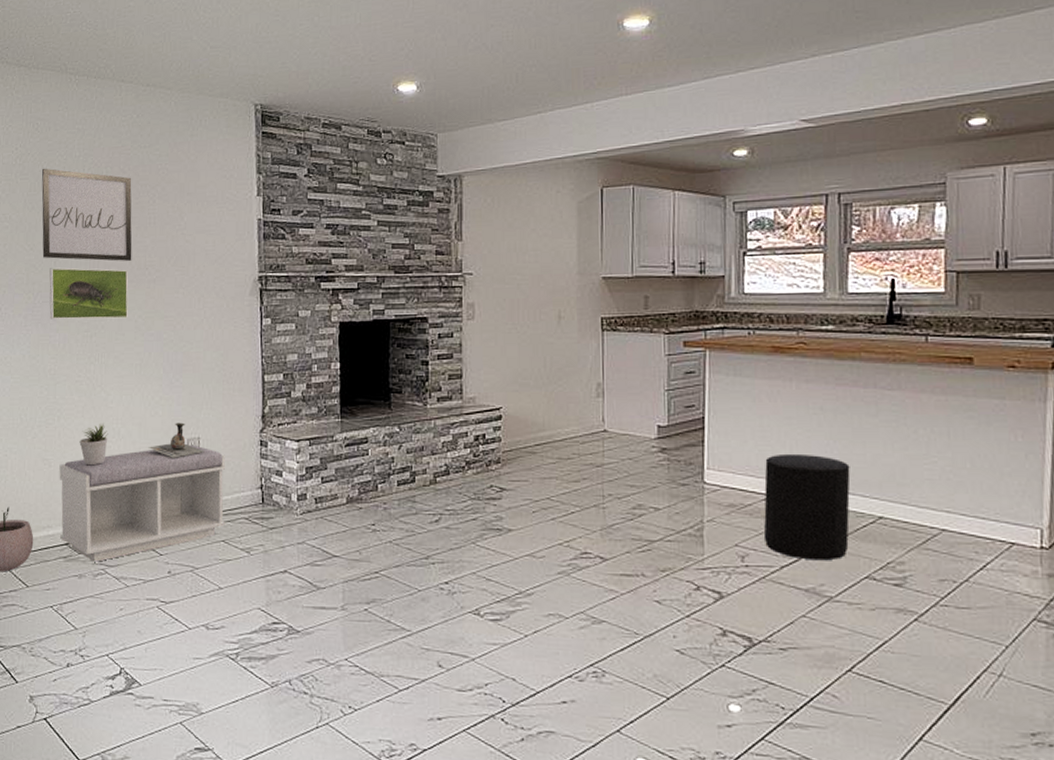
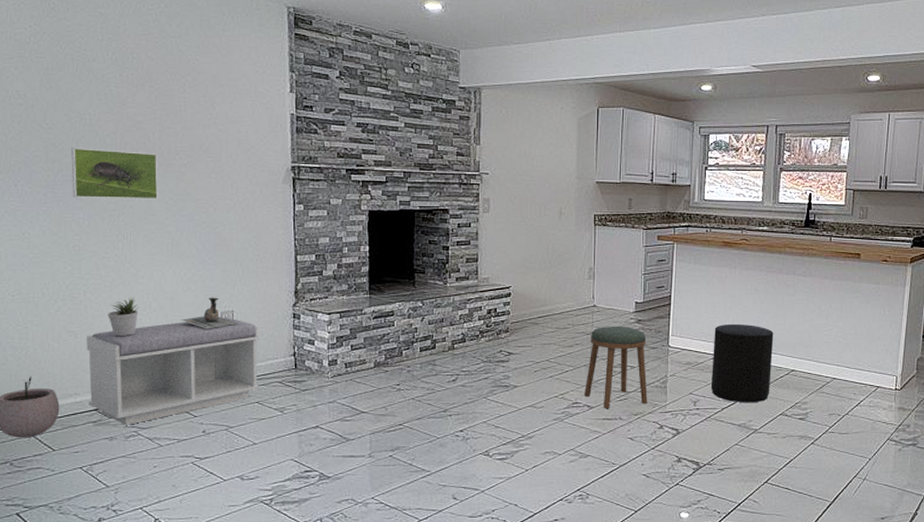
wall art: present [41,168,132,261] -> none [59,48,162,145]
stool: none [596,455,678,561] -> present [584,325,648,408]

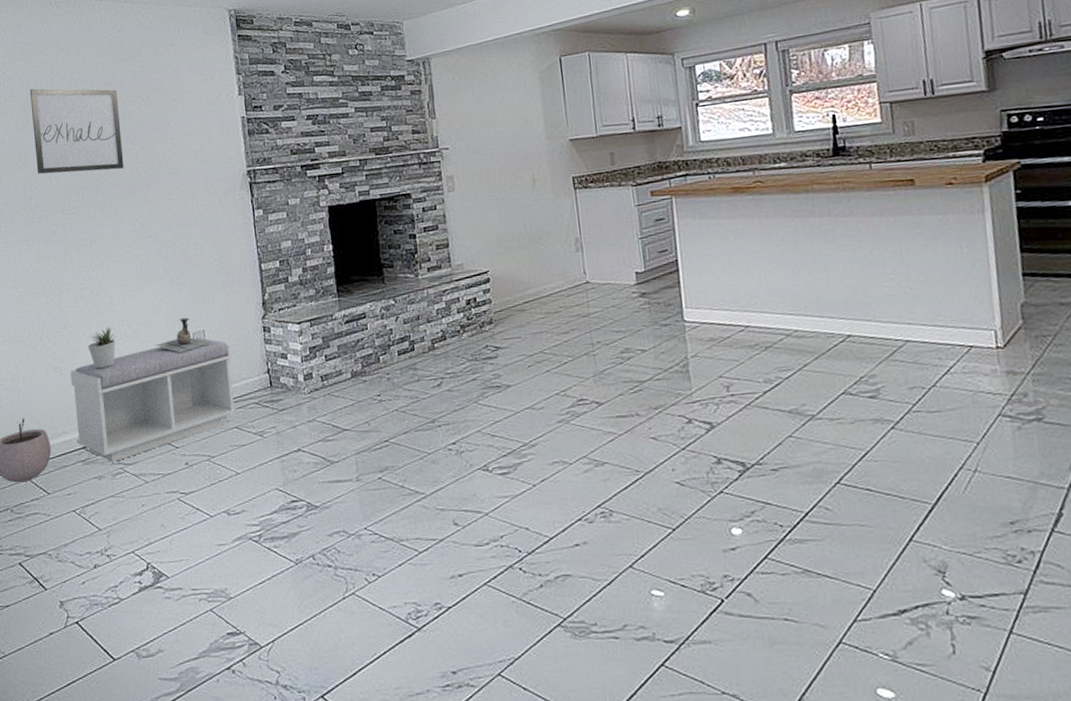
wall art: none [59,48,162,145] -> present [29,88,124,174]
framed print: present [71,148,158,200] -> none [45,177,125,232]
stool: present [584,325,648,408] -> none [588,302,668,404]
stool: present [710,323,774,403] -> none [737,284,824,383]

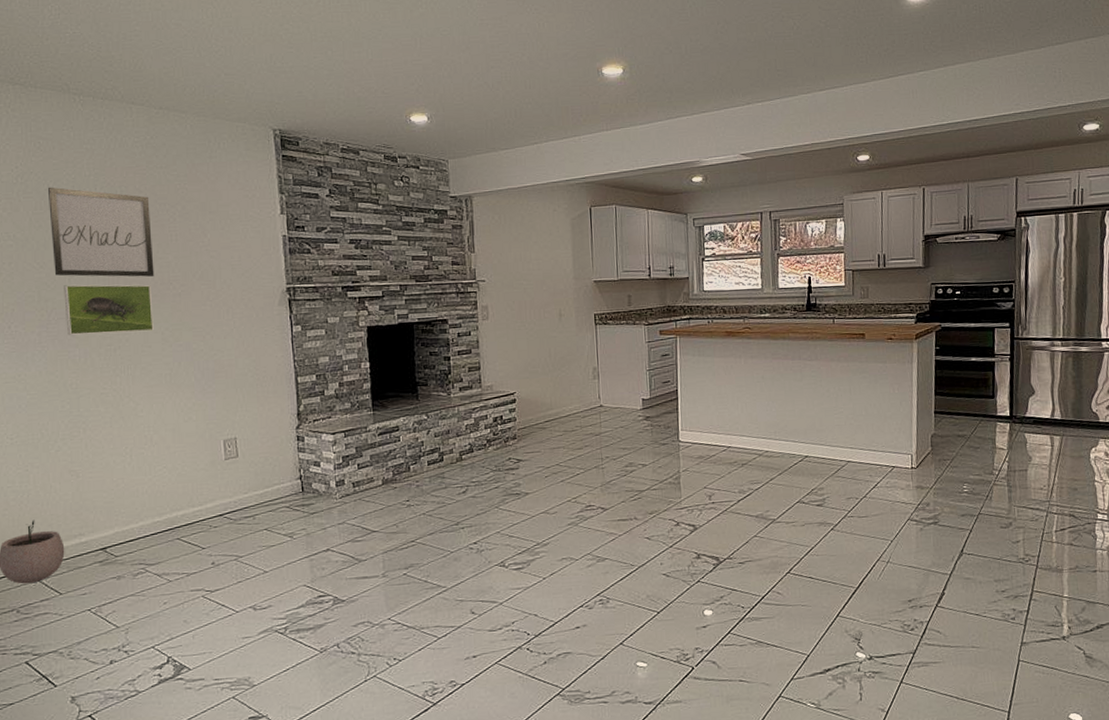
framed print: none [45,177,125,232] -> present [64,284,154,335]
bench: present [70,337,237,462] -> none [88,444,267,563]
potted plant: present [88,326,116,369] -> none [109,431,140,473]
decorative vase: present [156,317,211,353] -> none [184,425,242,459]

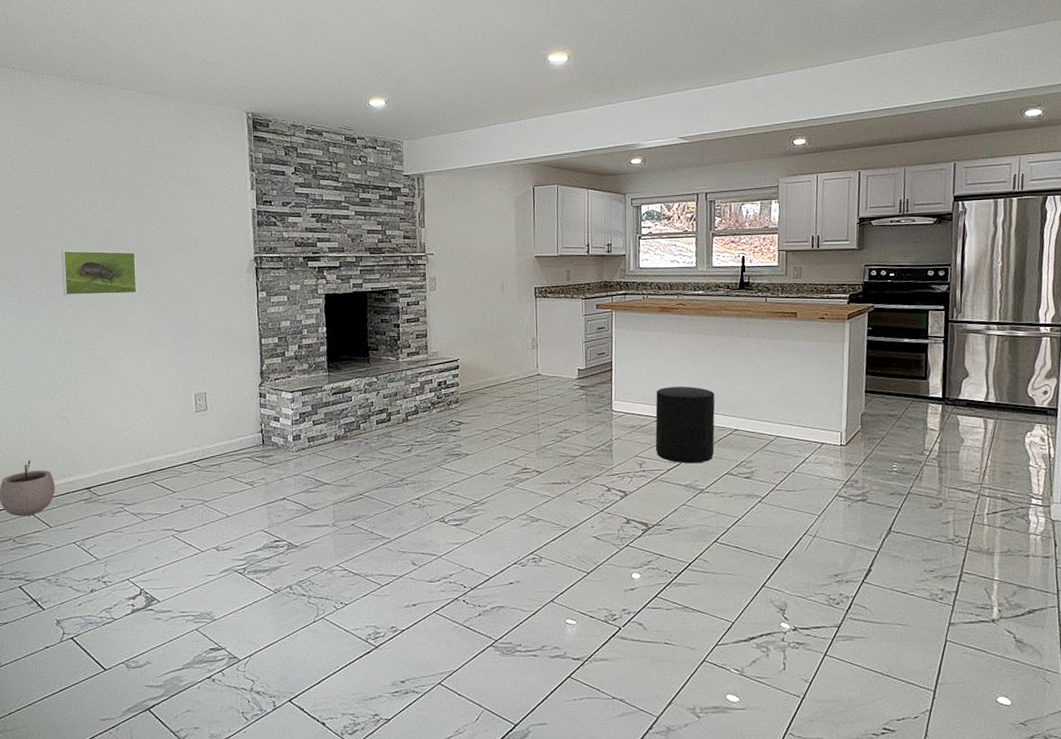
wall art: present [47,187,154,277] -> none [50,163,139,245]
stool: none [724,413,785,494] -> present [655,386,715,464]

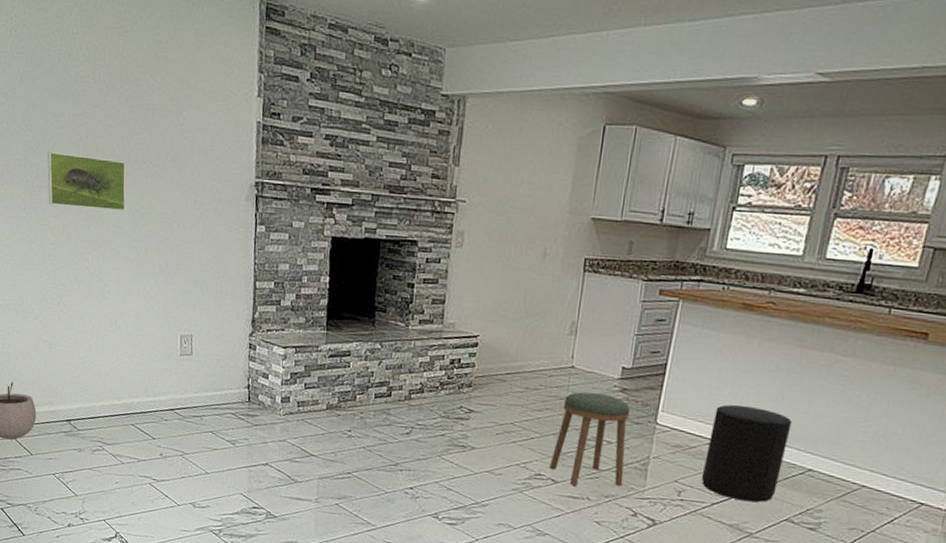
stool: none [533,392,594,473] -> present [550,392,631,487]

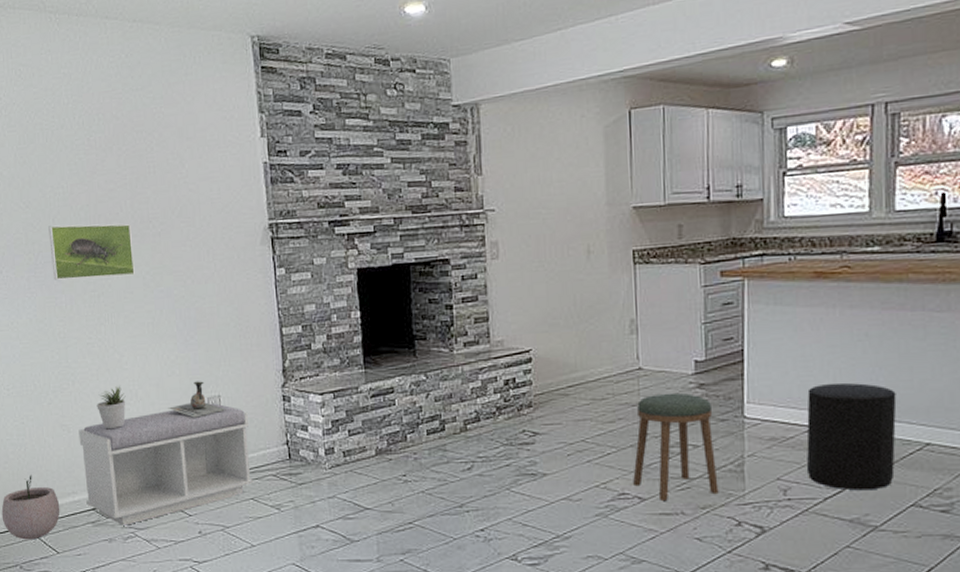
bench: none [59,341,216,439] -> present [78,403,253,526]
potted plant: none [78,312,106,352] -> present [96,385,126,430]
decorative vase: none [143,318,197,352] -> present [168,381,226,418]

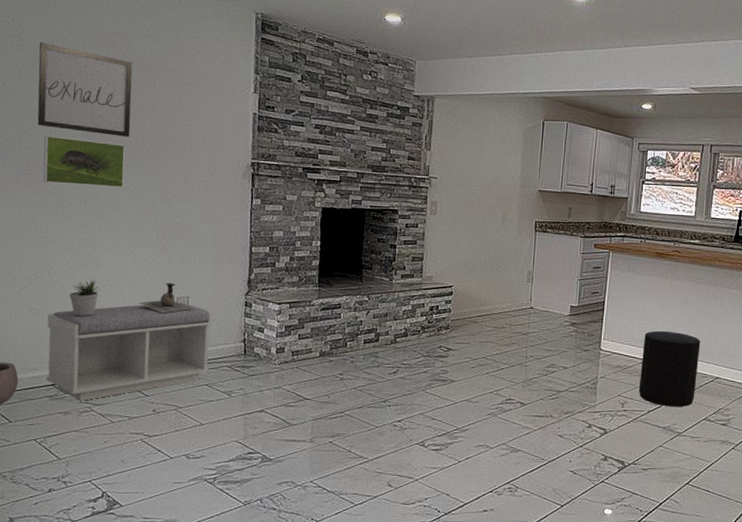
wall art: none [29,118,134,216] -> present [37,42,133,137]
stool: present [633,392,719,500] -> none [518,327,580,406]

